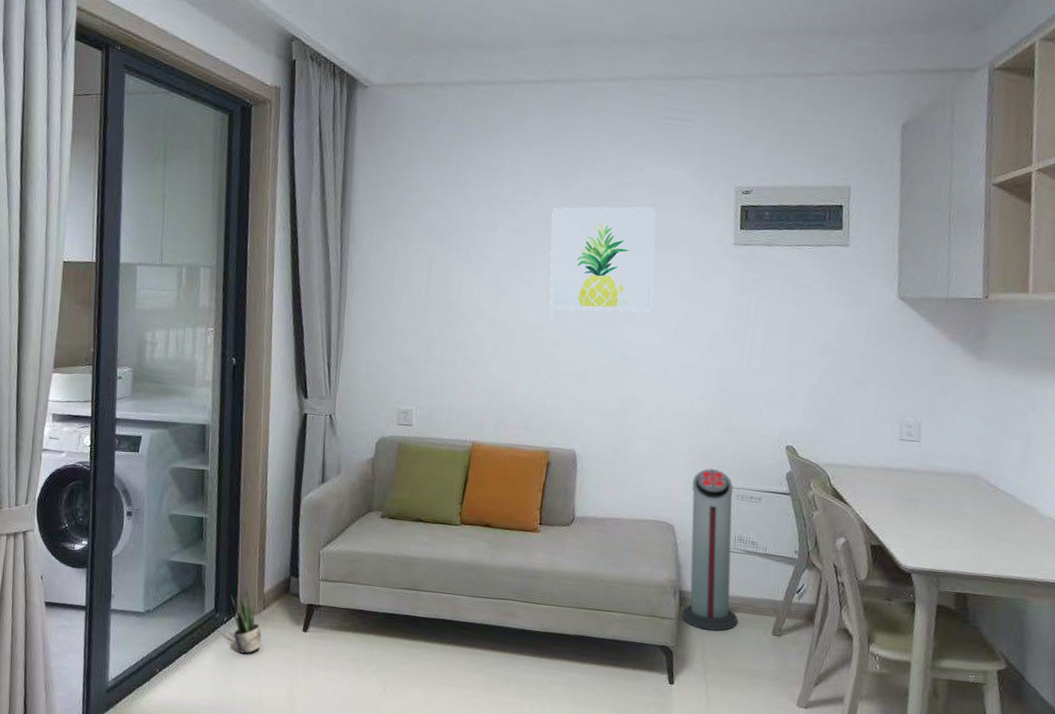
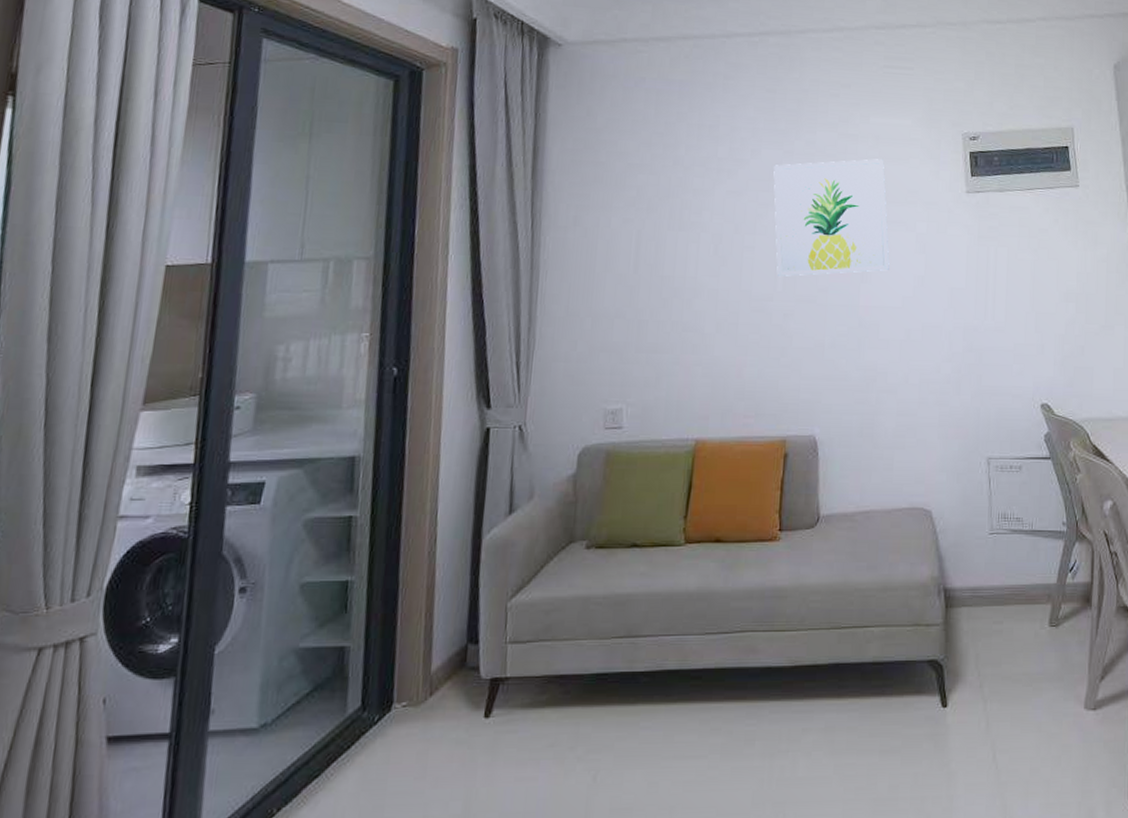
potted plant: present [230,590,262,654] -> none [383,672,428,763]
air purifier: present [681,468,738,631] -> none [947,440,1010,632]

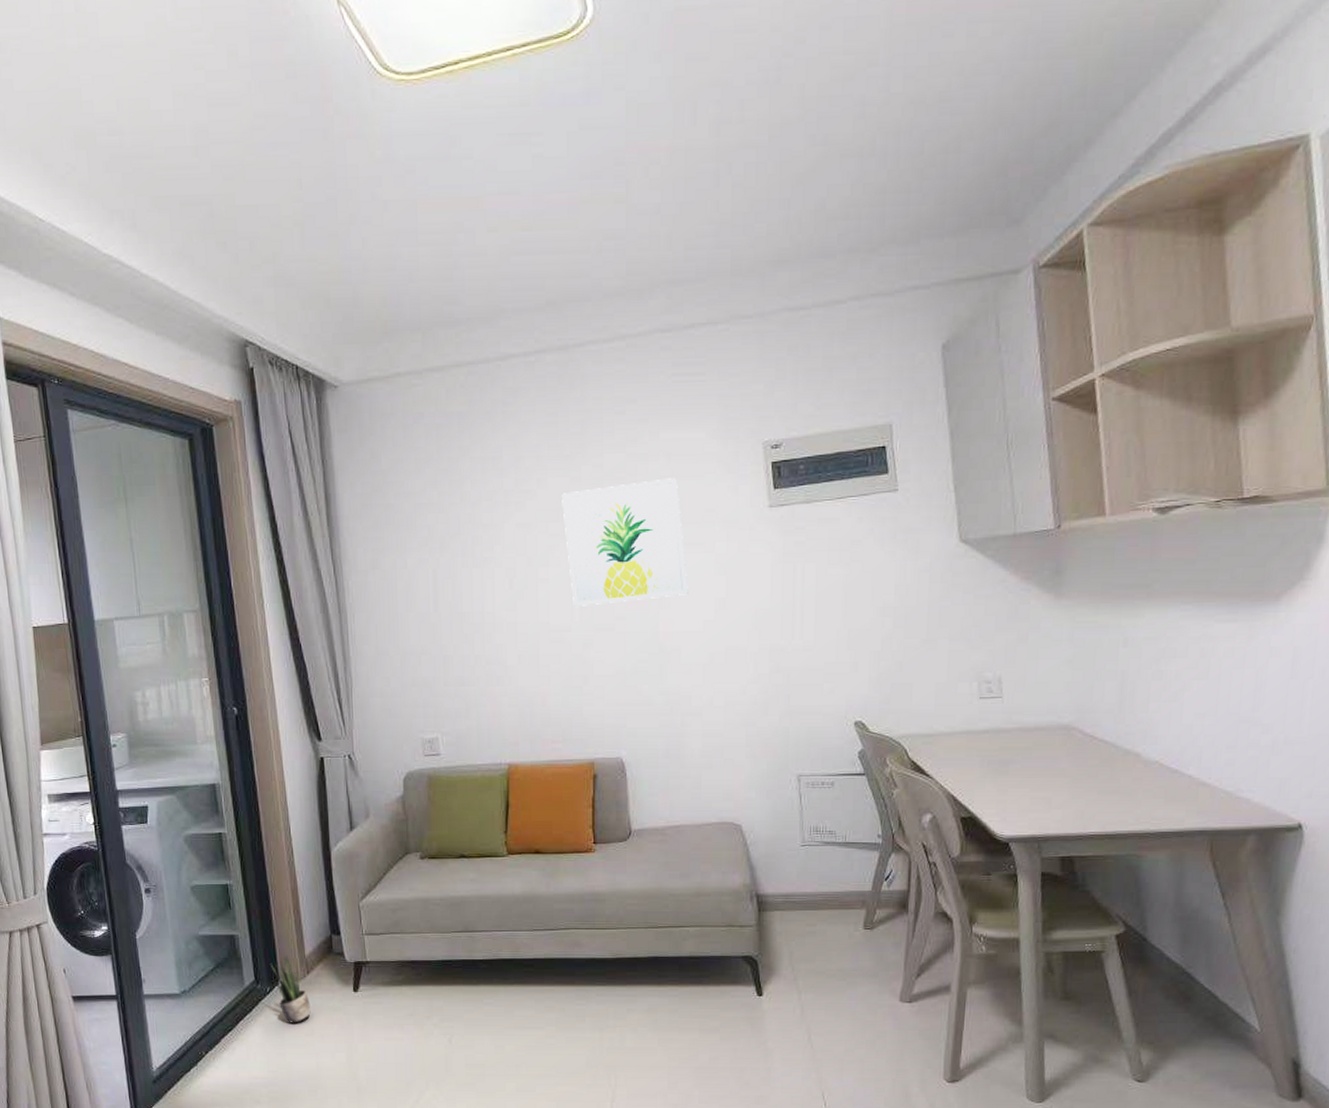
potted plant: none [383,672,428,763] -> present [269,956,311,1023]

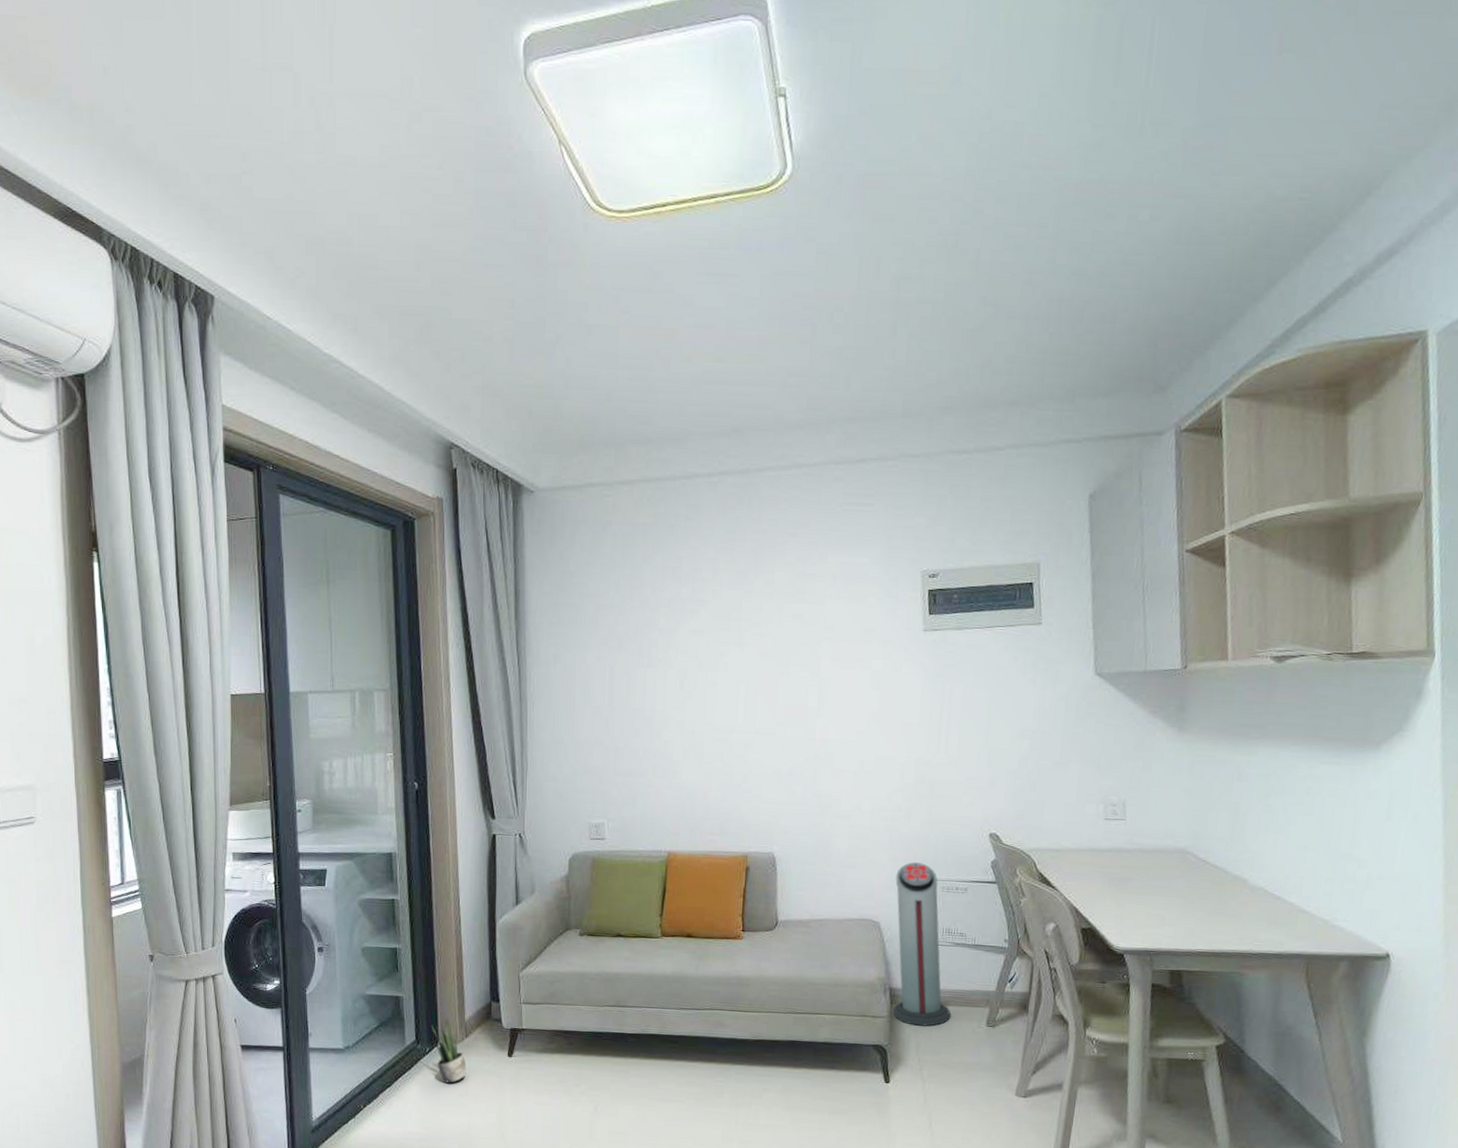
wall art: present [562,478,688,606] -> none [734,598,845,710]
air purifier: none [756,758,824,933] -> present [892,862,950,1026]

